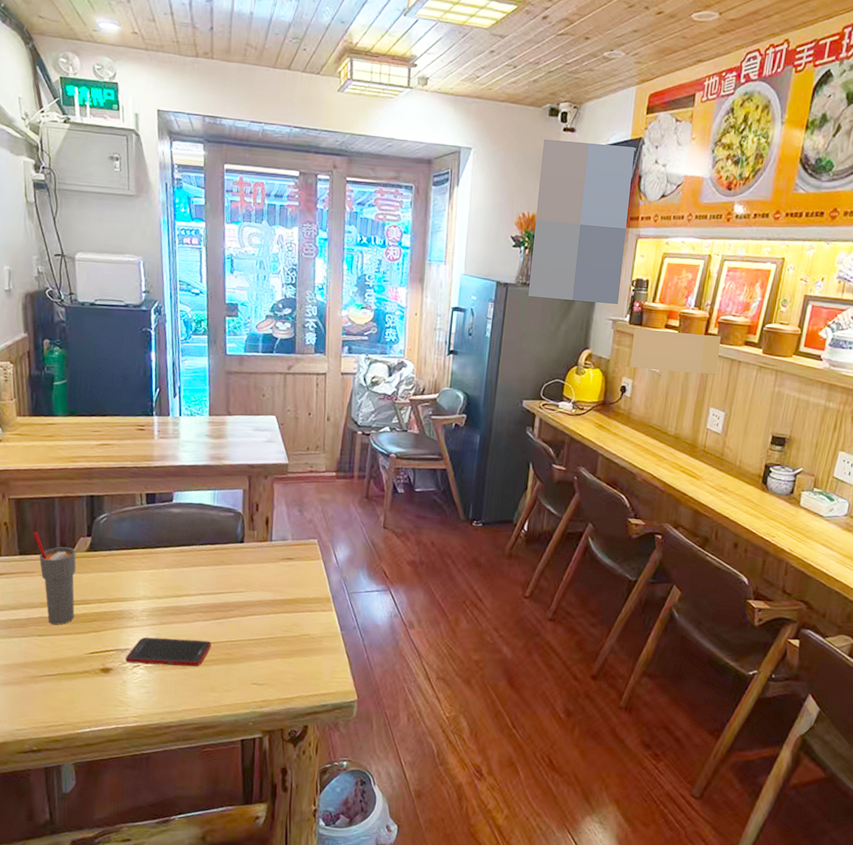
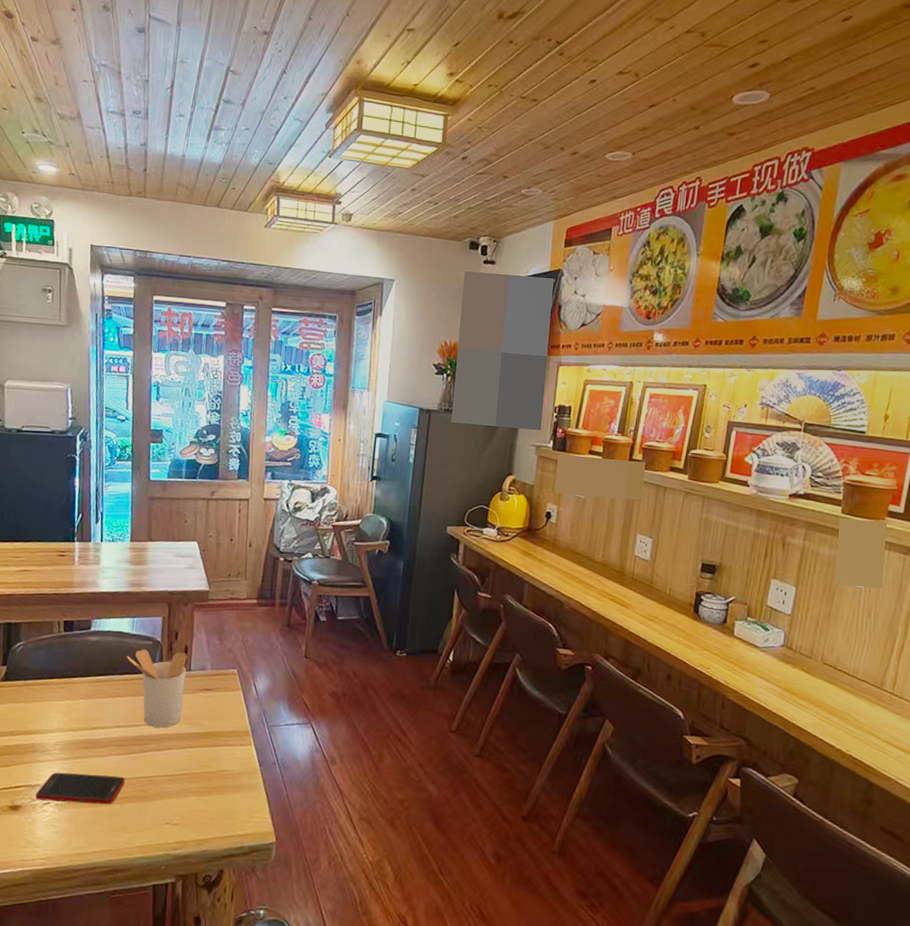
utensil holder: none [209,520,268,595] -> present [126,649,187,728]

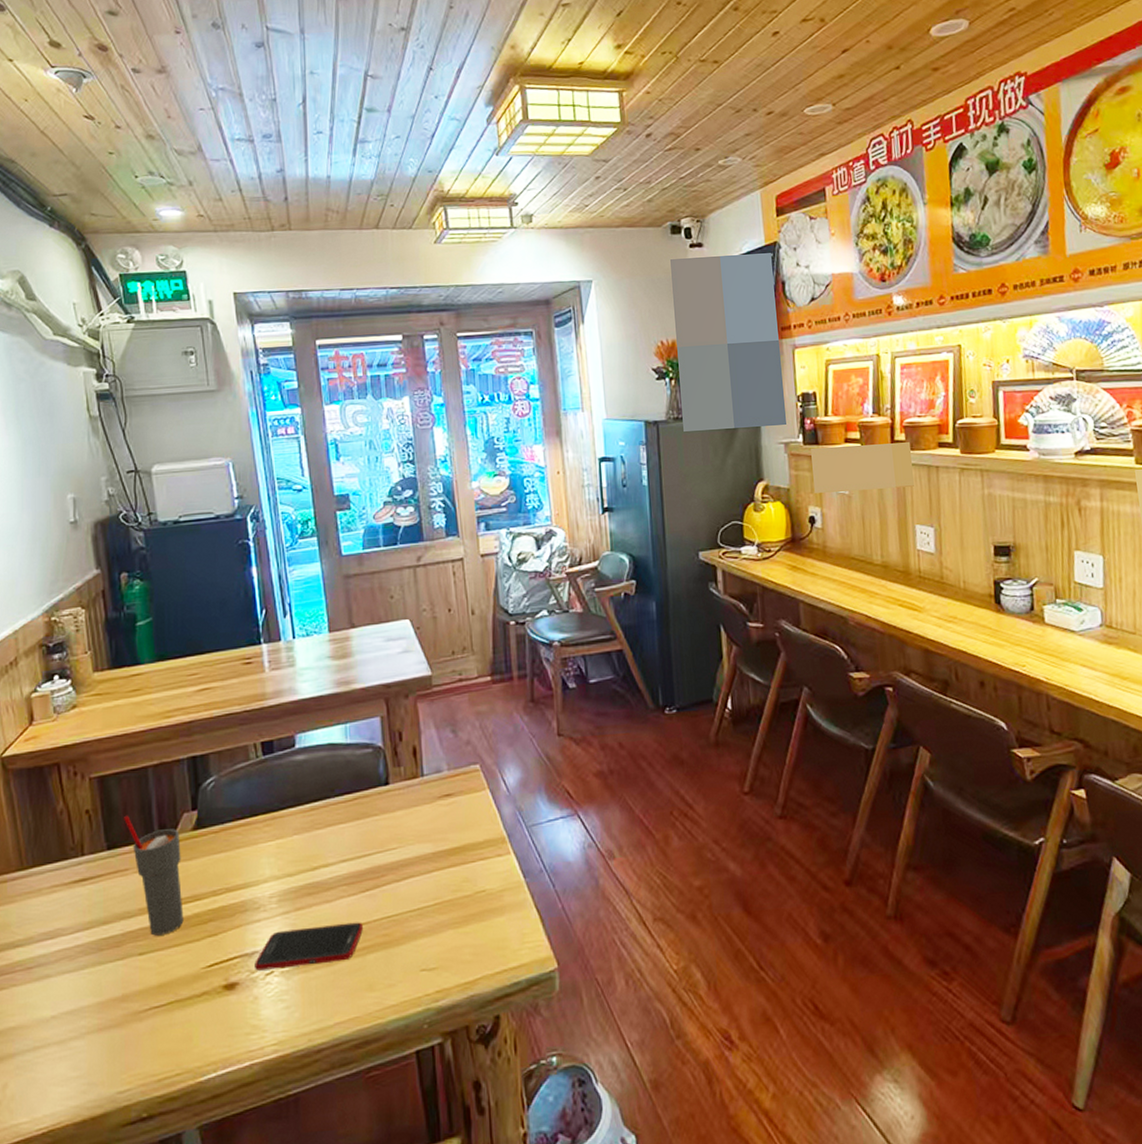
utensil holder: present [126,649,187,728] -> none [343,756,420,853]

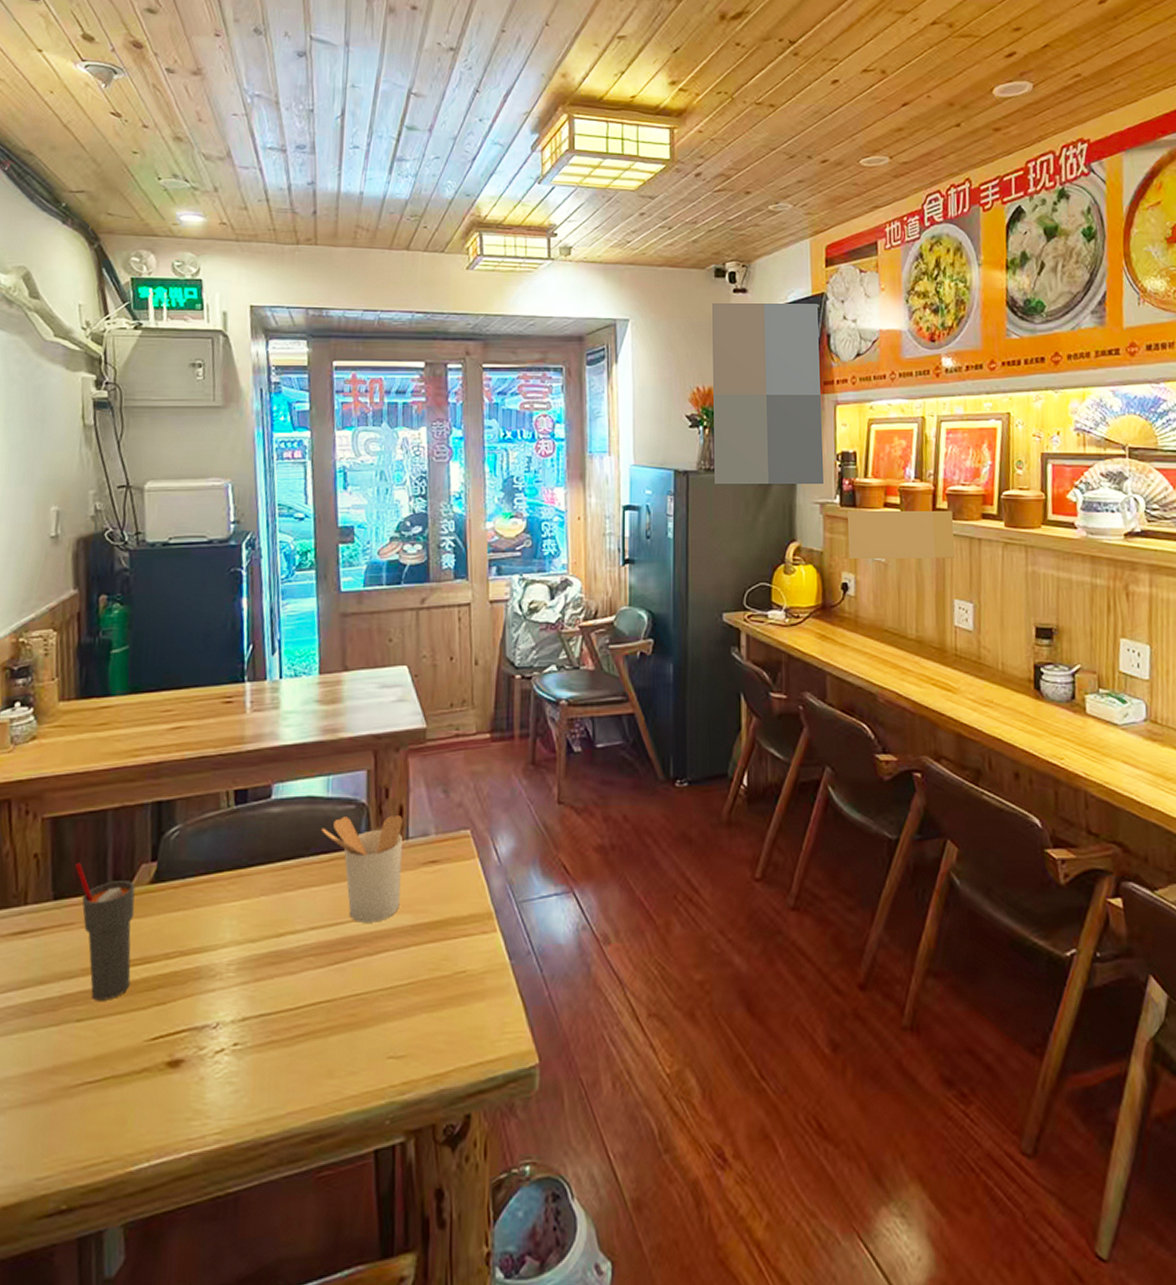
cell phone: present [255,922,363,971] -> none [204,998,328,1047]
utensil holder: none [343,756,420,853] -> present [321,816,403,923]

